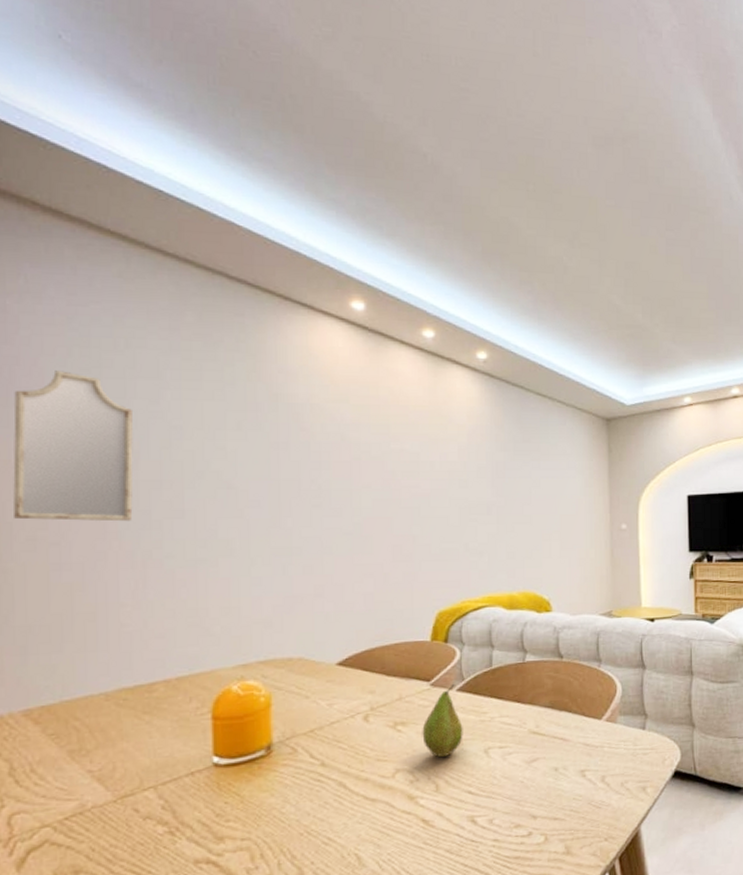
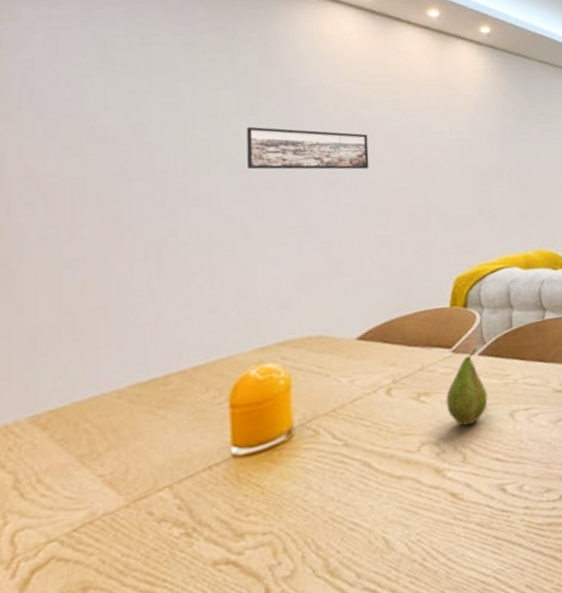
home mirror: present [13,370,133,522] -> none [25,71,148,219]
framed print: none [232,441,355,495] -> present [246,126,369,170]

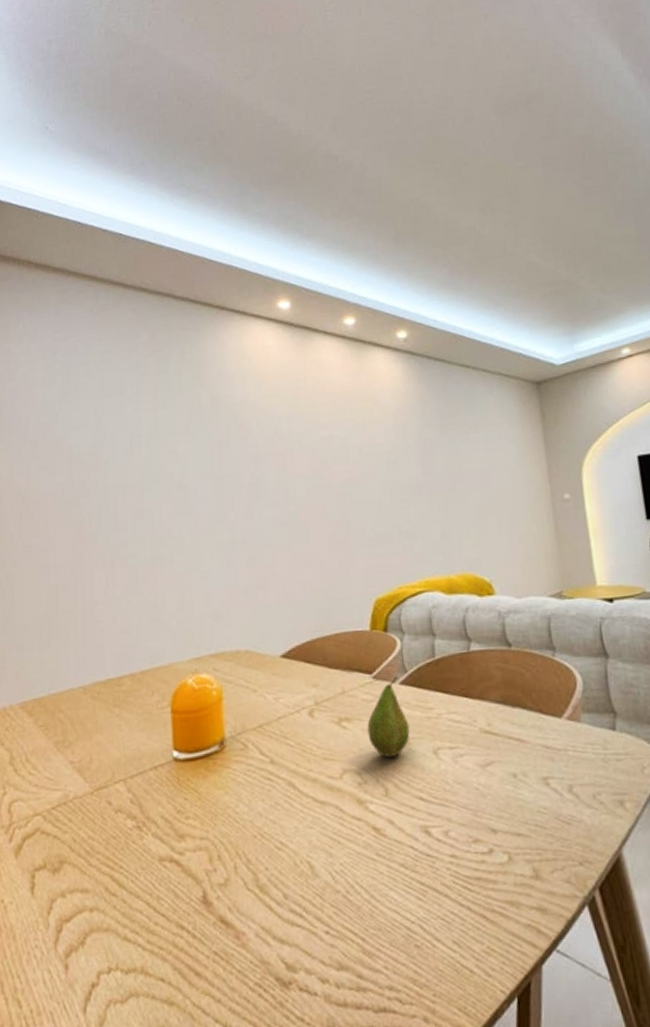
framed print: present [246,126,369,170] -> none [181,444,290,486]

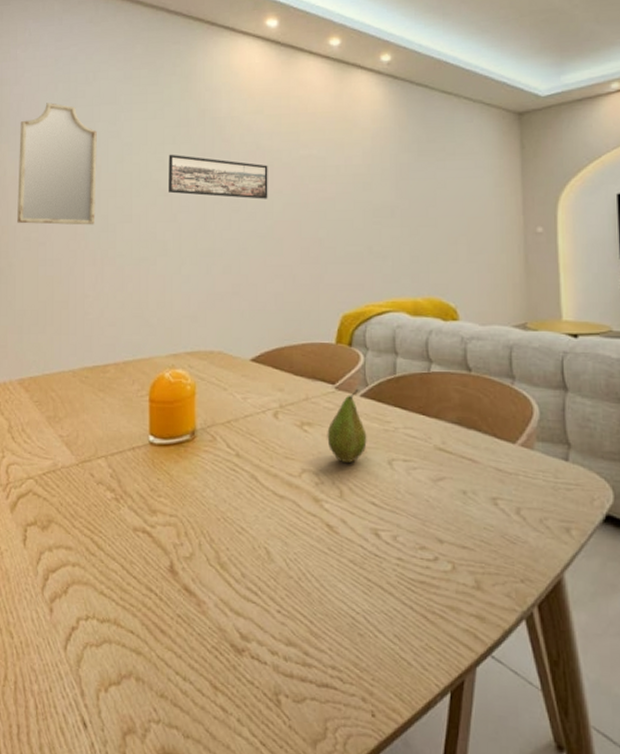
home mirror: none [14,397,103,529] -> present [17,102,97,225]
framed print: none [181,444,290,486] -> present [169,154,268,199]

